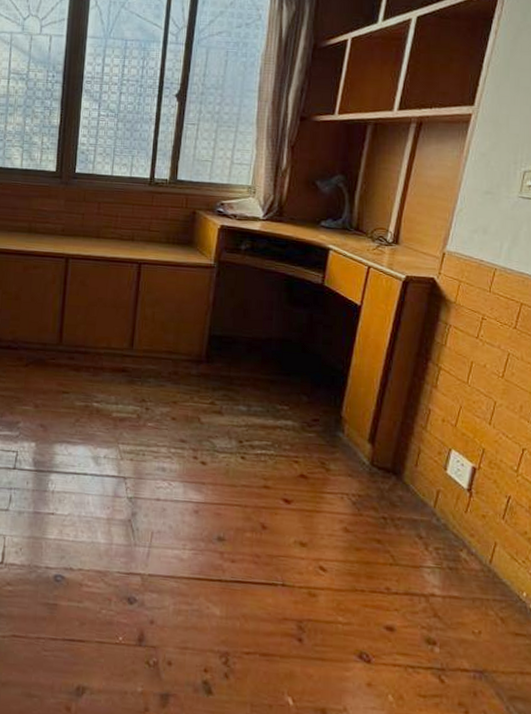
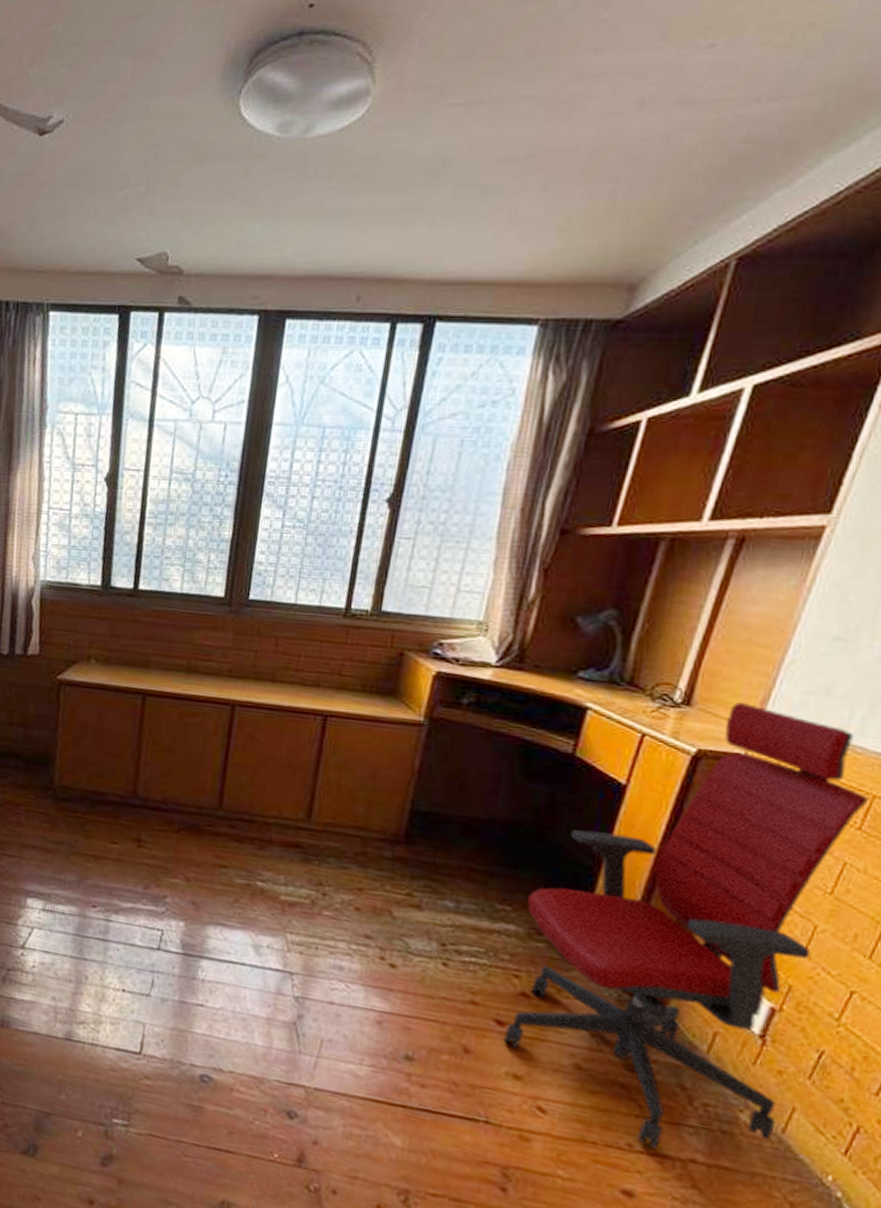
office chair: none [290,240,518,590] -> present [503,702,868,1150]

